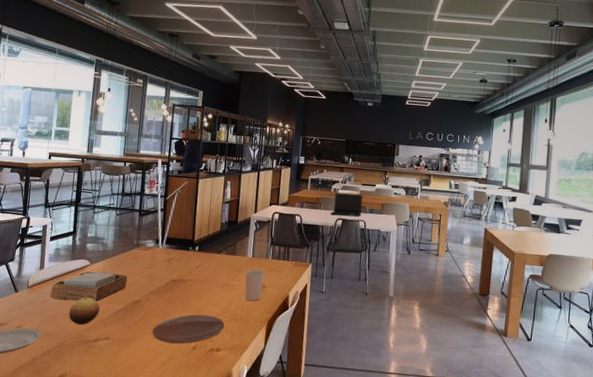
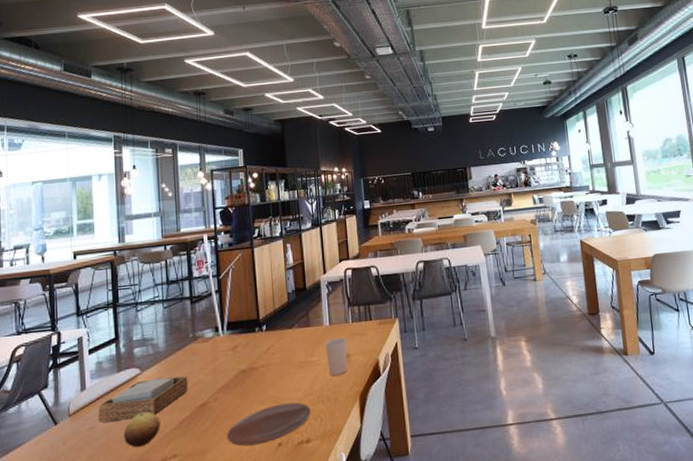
laptop: present [330,193,362,218] -> none [409,230,444,260]

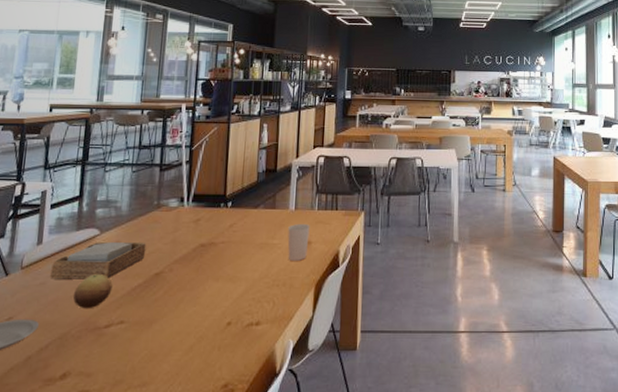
plate: present [227,402,311,447] -> none [177,282,265,321]

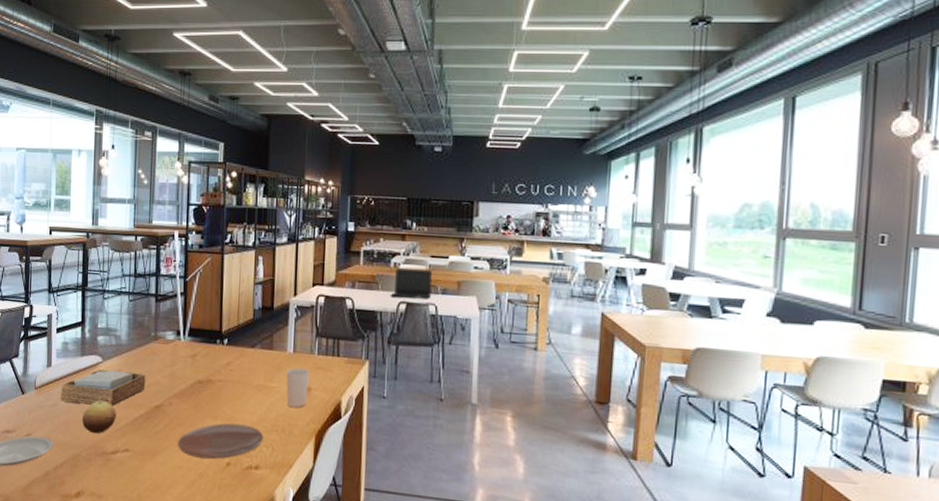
plate: none [177,282,265,321] -> present [178,423,264,459]
laptop: none [382,129,418,155] -> present [390,268,432,301]

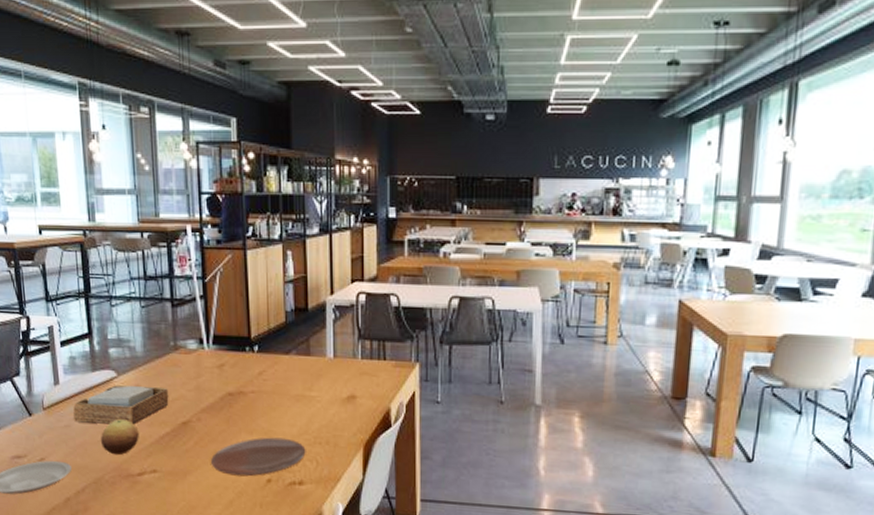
cup: present [286,367,310,408] -> none [327,374,353,417]
laptop: present [390,268,432,301] -> none [440,258,488,294]

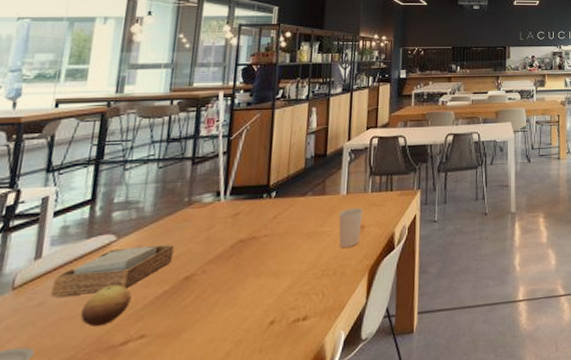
plate: present [211,437,306,477] -> none [211,275,313,325]
cup: none [327,374,353,417] -> present [338,207,363,248]

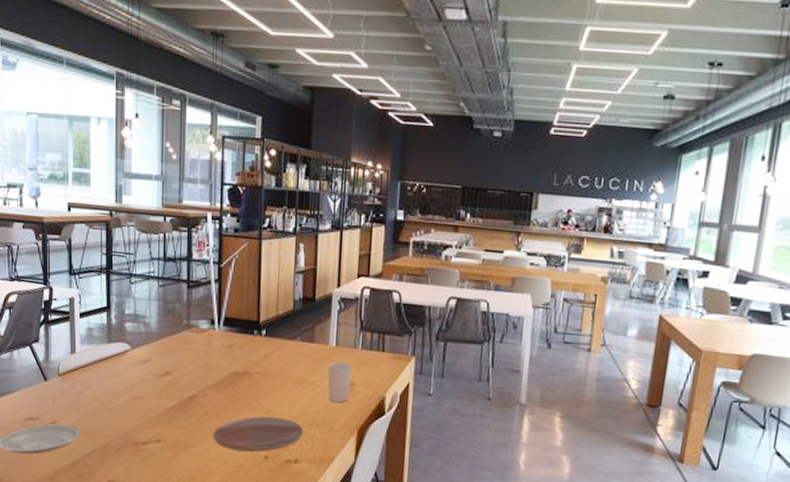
napkin holder: present [50,244,174,298] -> none [86,357,178,396]
fruit: present [80,285,132,328] -> none [110,390,147,424]
plate: none [211,275,313,325] -> present [213,416,303,452]

